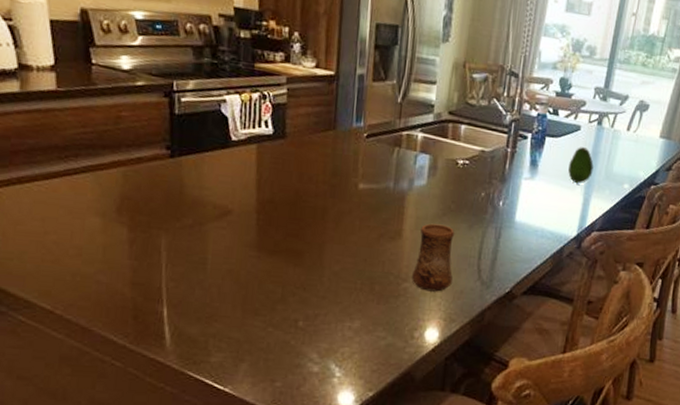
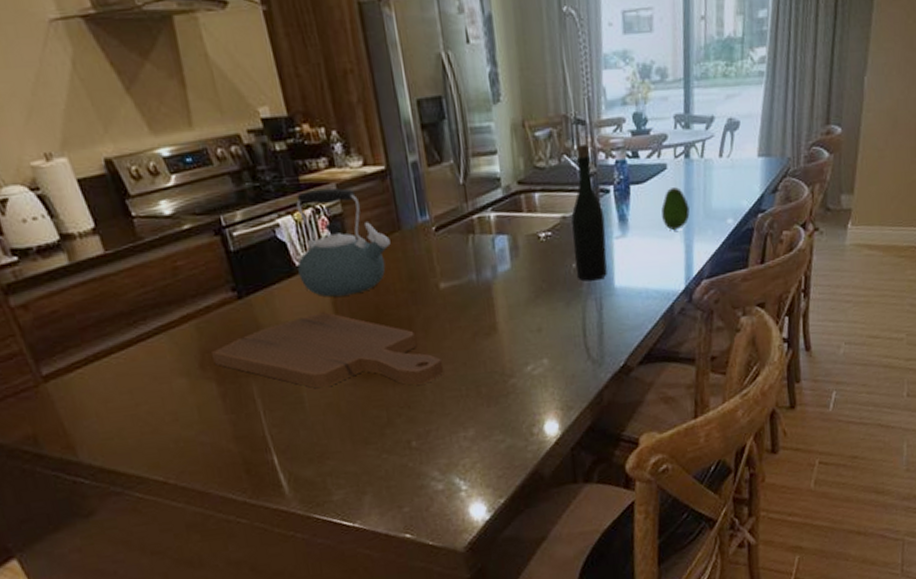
cutting board: none [130,185,346,272] -> present [210,312,444,389]
kettle: none [232,77,324,177] -> present [296,188,391,297]
cup: present [412,223,455,292] -> none [516,308,561,383]
bottle: none [483,93,519,212] -> present [571,144,607,281]

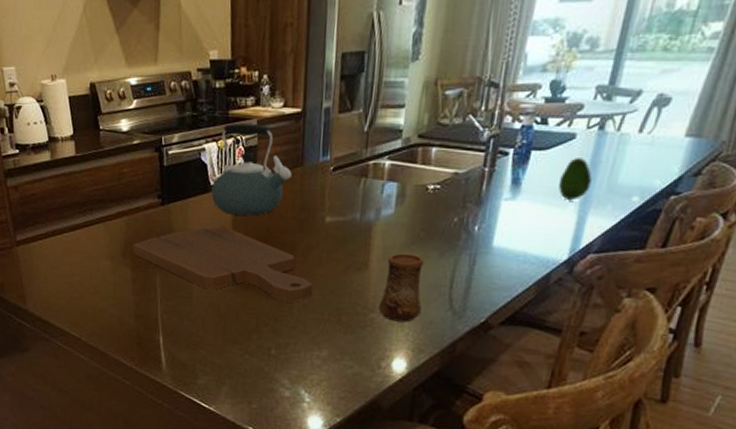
cup: none [516,308,561,383] -> present [379,253,425,322]
bottle: present [571,144,607,281] -> none [456,107,498,237]

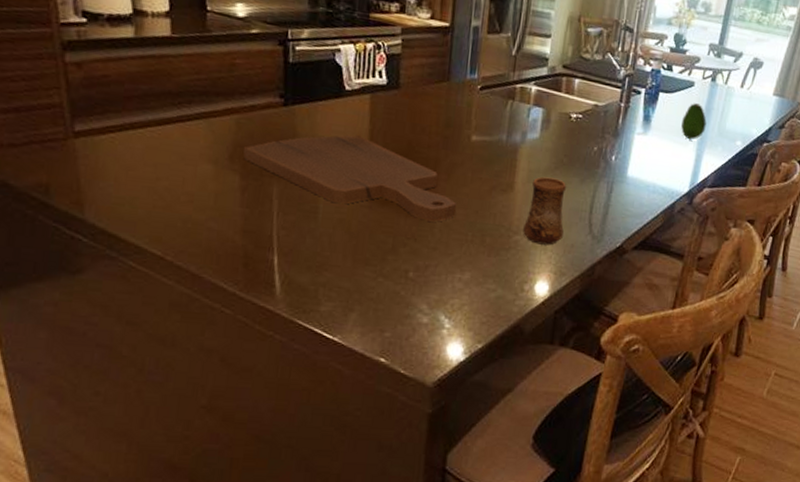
kettle: present [211,122,292,216] -> none [346,27,437,127]

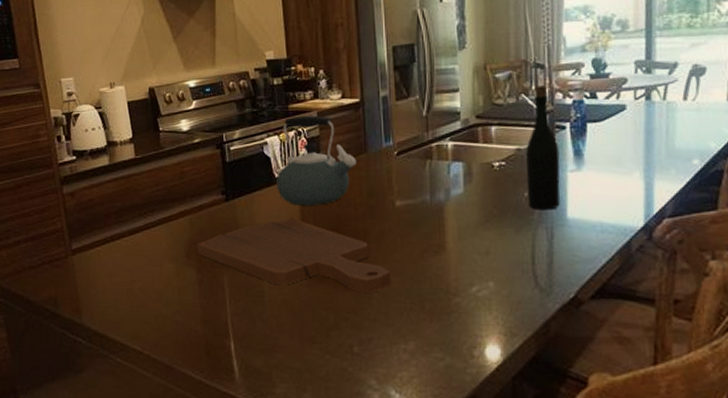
kettle: none [346,27,437,127] -> present [277,115,356,206]
cup: present [523,177,567,245] -> none [462,232,507,304]
bottle: none [595,48,632,167] -> present [526,85,560,210]
fruit: present [681,103,707,140] -> none [619,127,651,168]

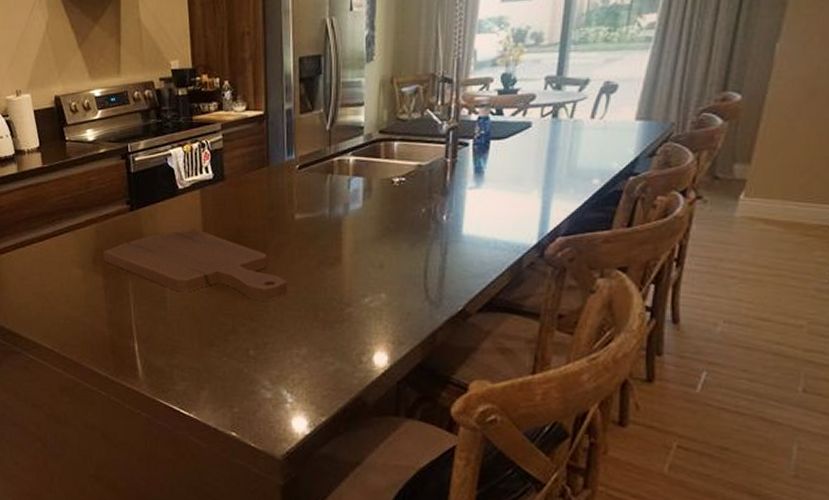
kettle: present [277,115,356,206] -> none [180,127,258,217]
bottle: present [526,85,560,210] -> none [424,101,460,226]

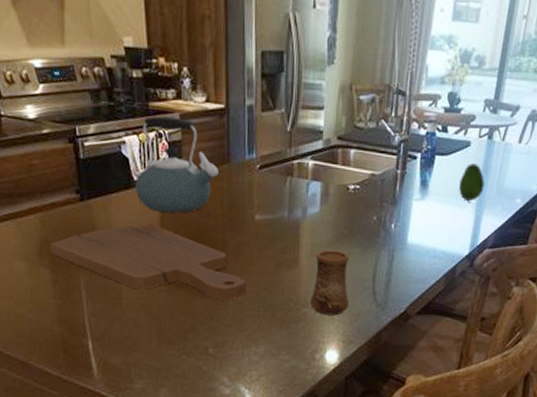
kettle: none [180,127,258,217] -> present [135,116,219,213]
cup: none [355,246,398,315] -> present [310,250,350,316]
fruit: none [521,145,551,187] -> present [459,163,485,202]

